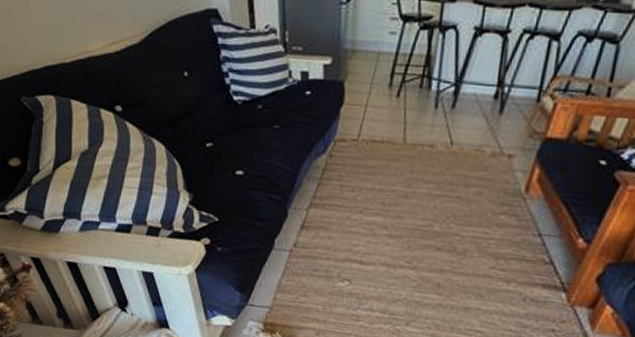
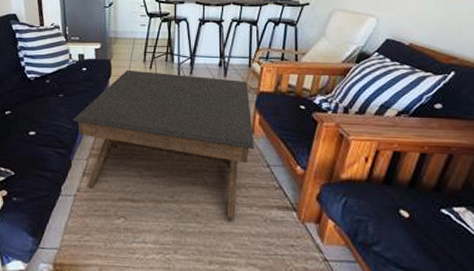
coffee table: none [291,96,532,295] -> present [73,69,255,220]

